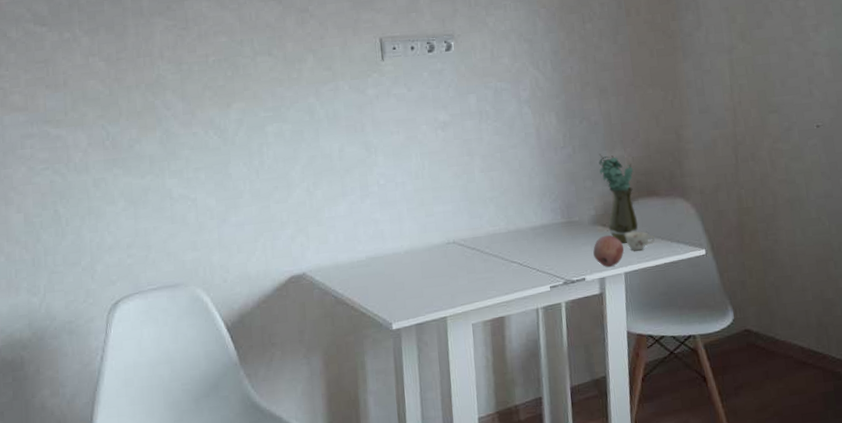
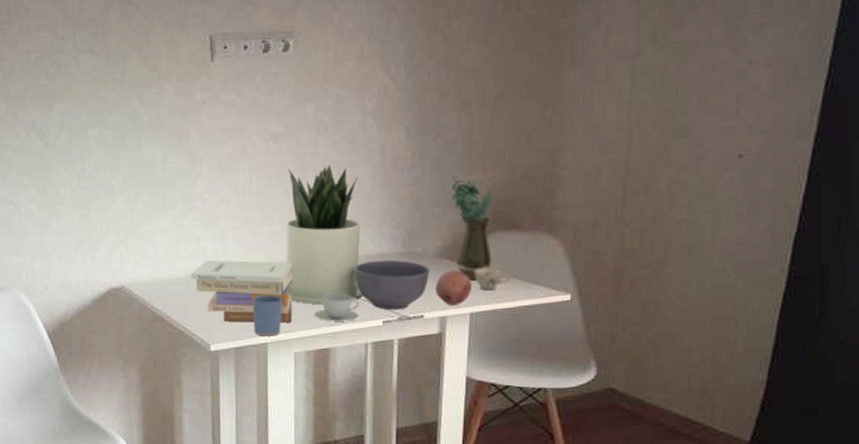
books: none [370,238,468,300] -> present [190,259,294,323]
mug: none [430,270,459,311] -> present [252,294,282,336]
planter: none [456,148,531,276] -> present [286,165,363,305]
teacup: none [488,263,529,291] -> present [314,293,359,322]
bowl: none [521,229,587,276] -> present [354,260,430,309]

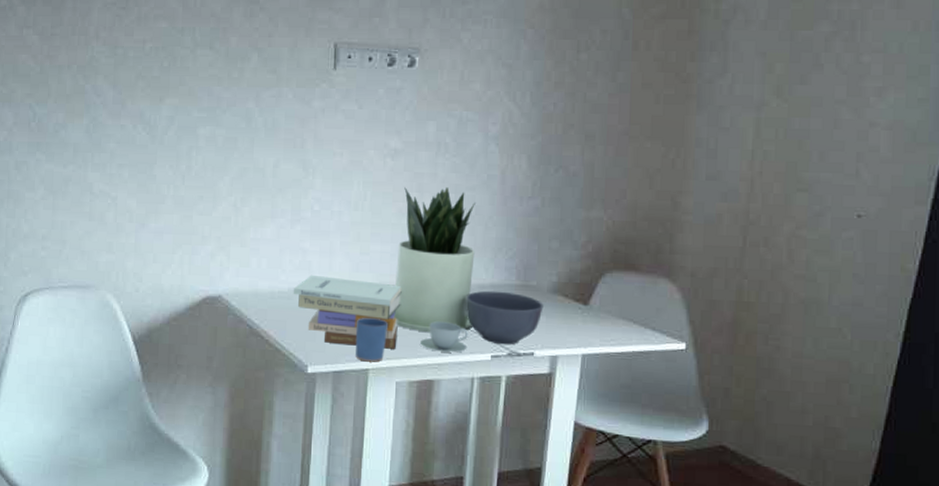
fruit: present [436,270,473,305] -> none [548,307,586,345]
vase: present [452,177,492,281] -> none [570,211,612,321]
teacup: present [474,268,510,290] -> none [588,308,625,332]

